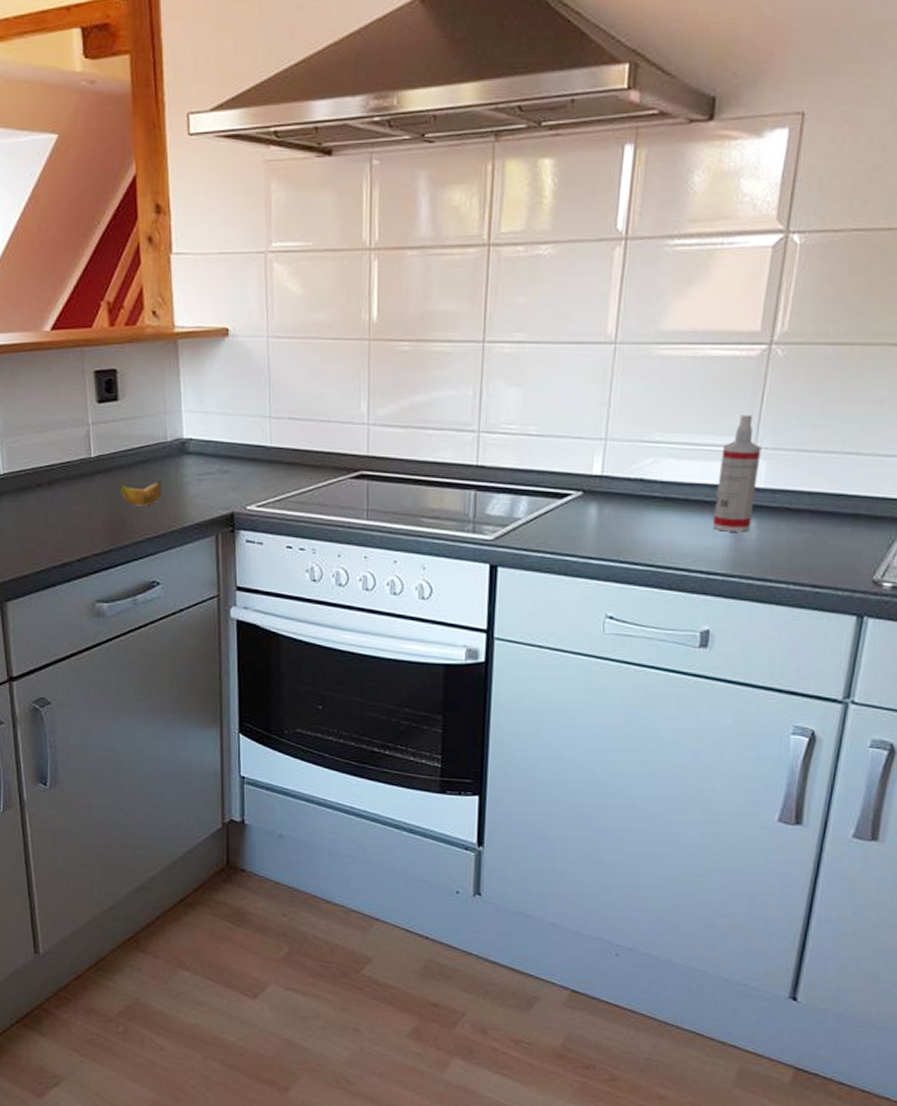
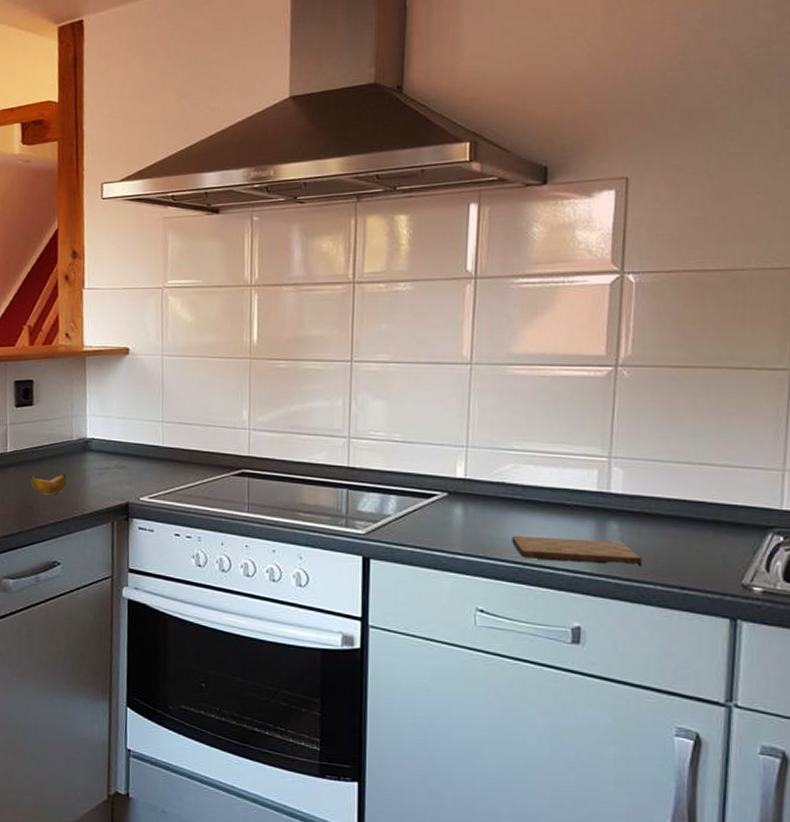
cutting board: none [647,536,777,565] -> present [512,535,641,566]
spray bottle: present [713,414,762,532] -> none [575,427,617,534]

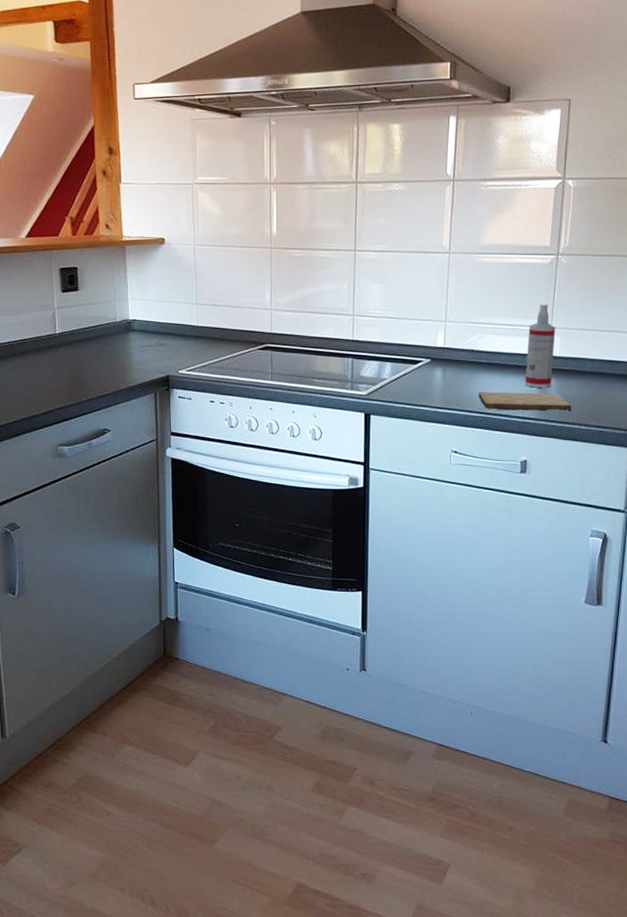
banana: present [29,473,67,495] -> none [78,351,112,371]
spray bottle: none [575,427,617,534] -> present [525,304,556,388]

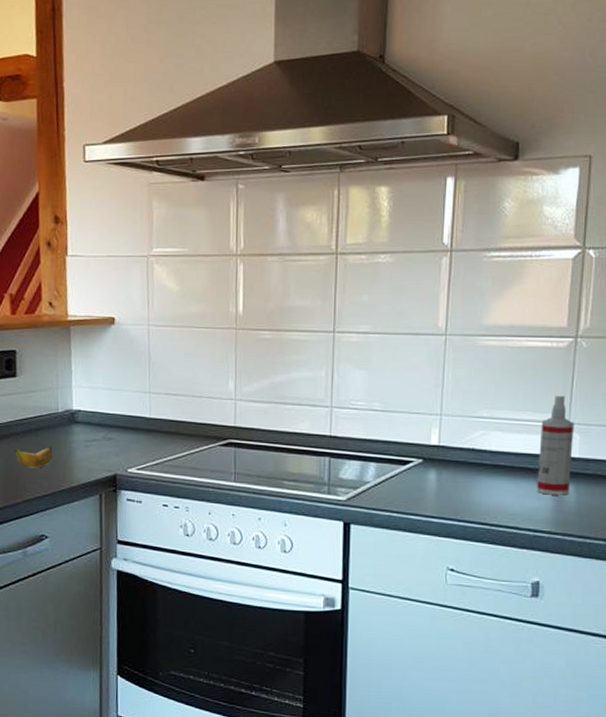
banana: none [78,351,112,371] -> present [14,446,53,468]
cutting board: present [478,391,571,412] -> none [480,498,593,524]

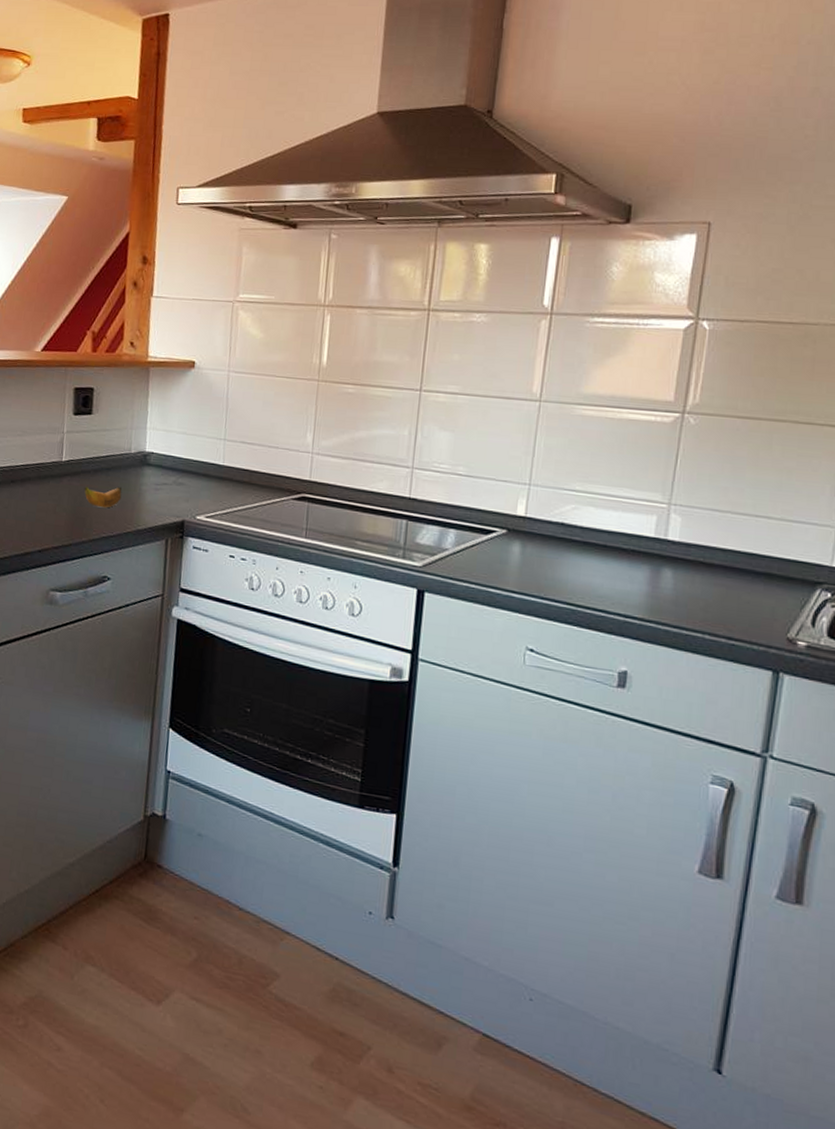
spray bottle: present [537,395,575,495] -> none [630,473,676,581]

